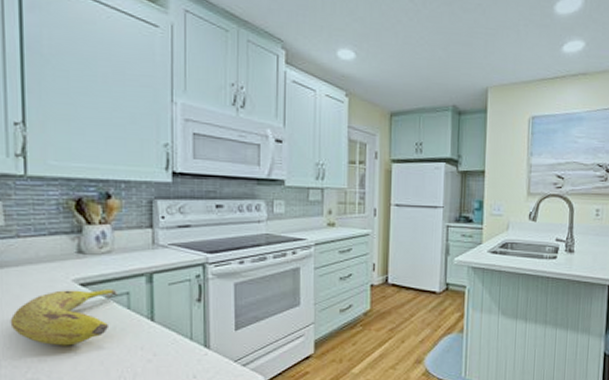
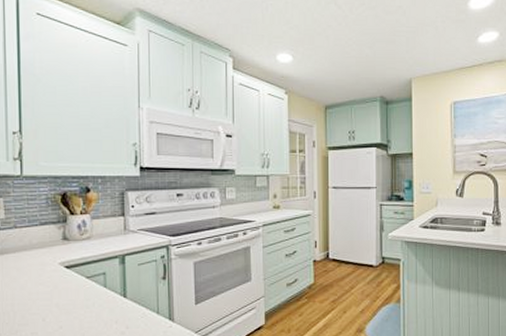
fruit: present [10,289,117,346] -> none [8,270,96,321]

